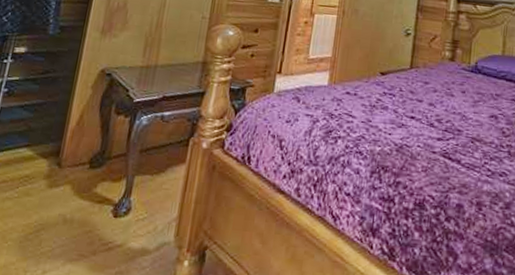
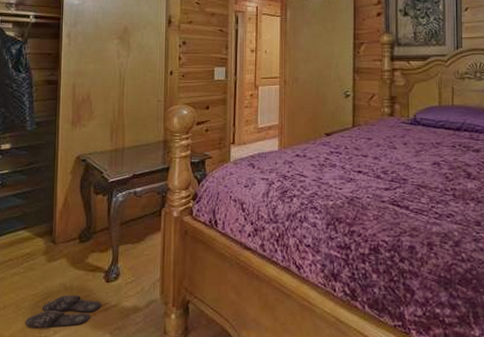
slippers: none [9,228,105,267] -> present [25,295,102,329]

